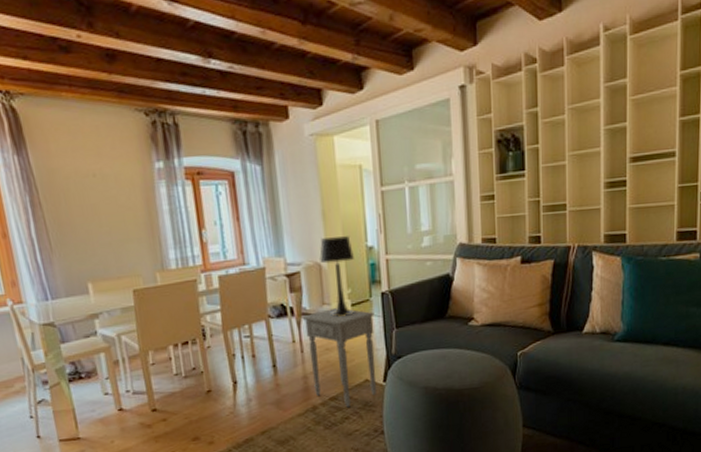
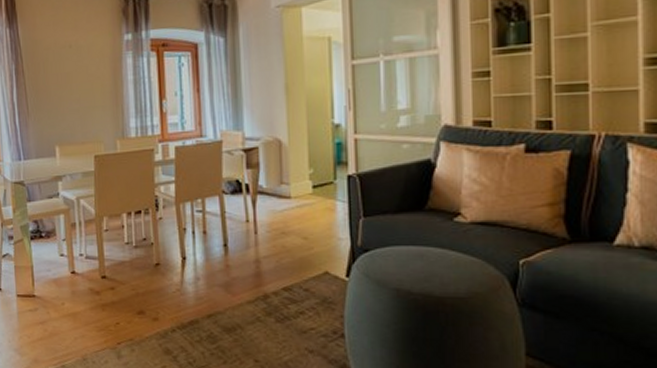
nightstand: present [300,308,377,408] -> none [256,189,339,301]
table lamp: present [319,236,354,317] -> none [280,112,318,198]

